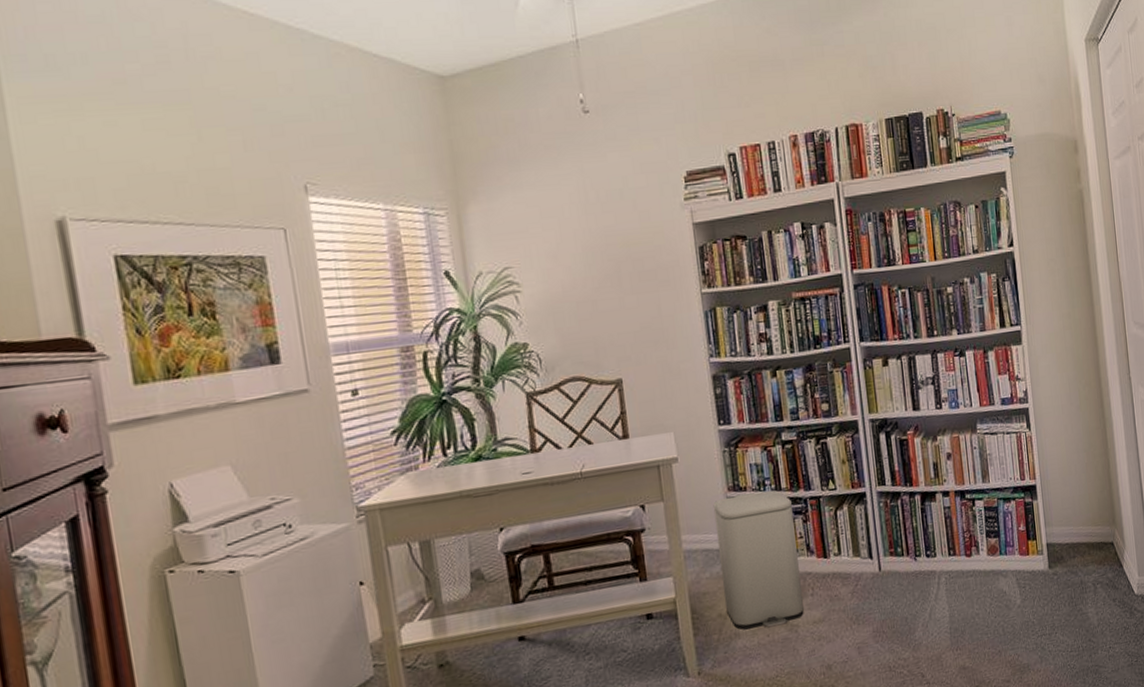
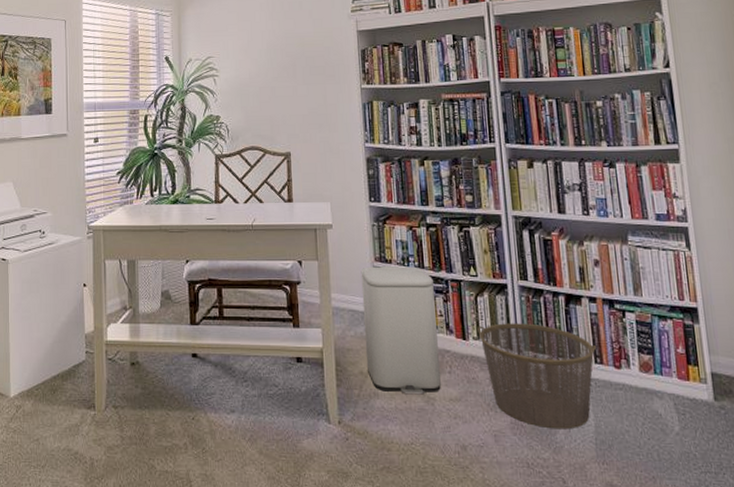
basket: none [838,528,950,630] -> present [477,323,597,429]

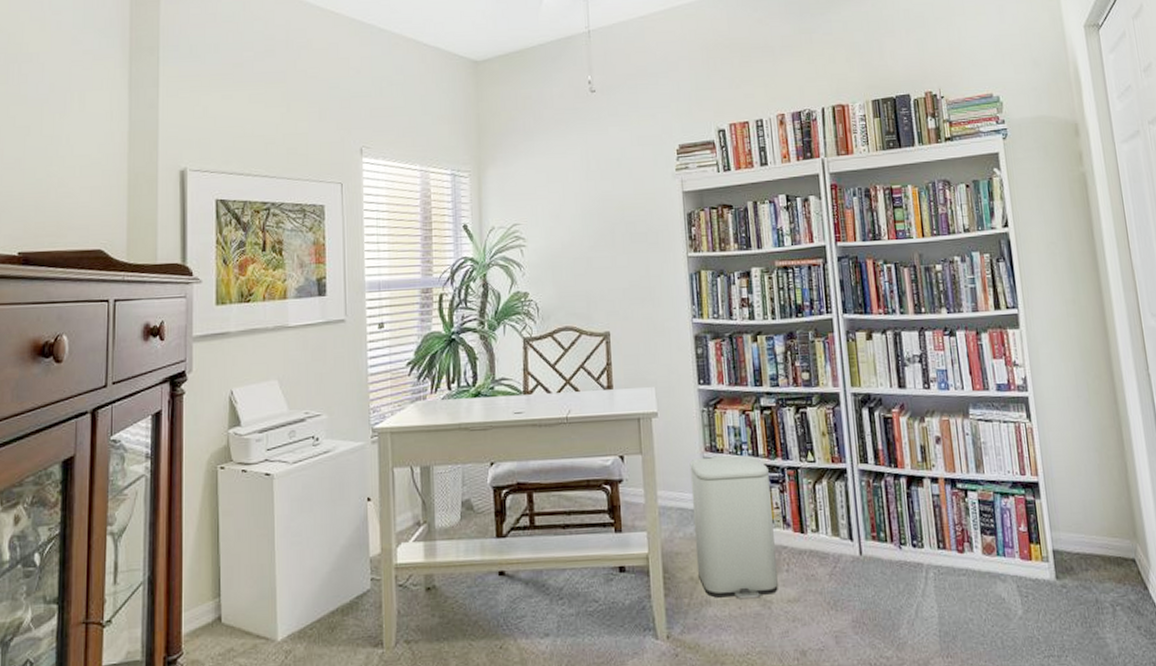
basket: present [477,323,597,429] -> none [816,510,940,624]

